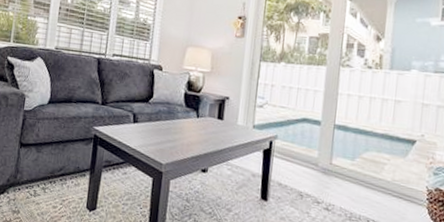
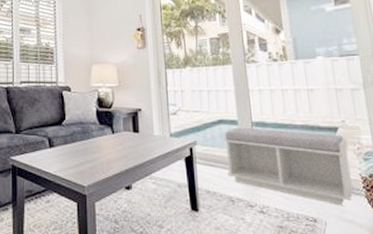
bench: none [301,127,423,212] -> present [223,127,354,205]

